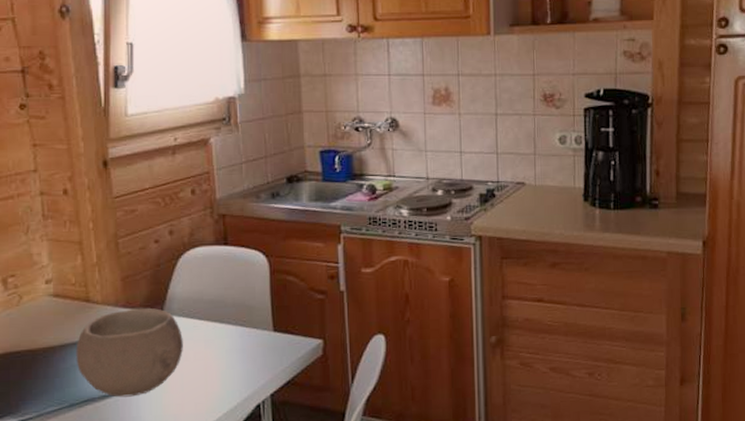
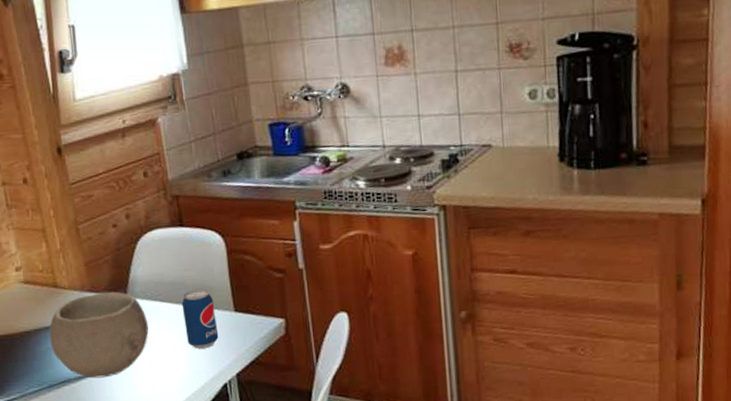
beverage can: none [220,307,256,368] -> present [181,288,219,349]

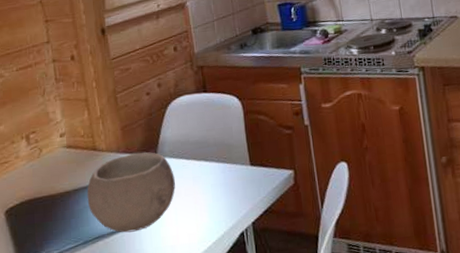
beverage can: present [181,288,219,349] -> none [204,146,237,201]

